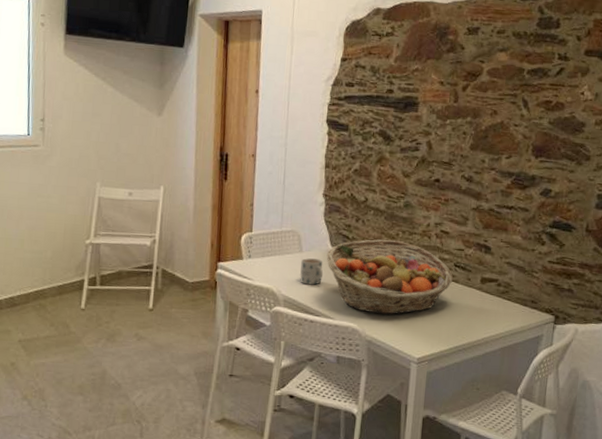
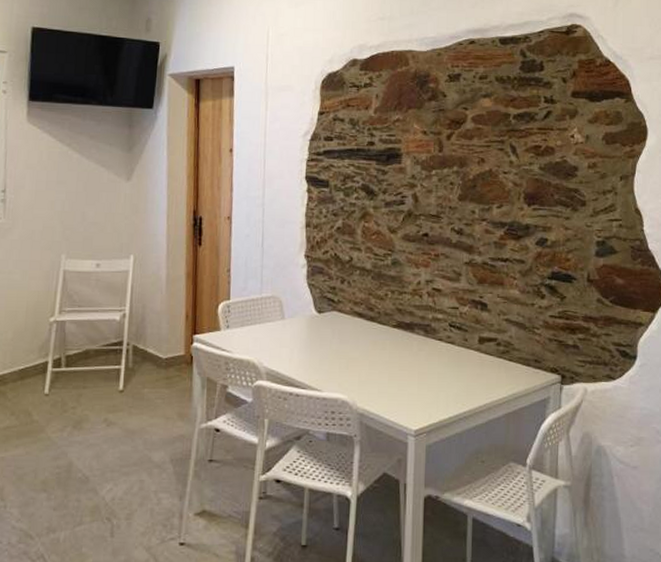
mug: present [299,258,324,285] -> none [282,325,308,355]
fruit basket: present [326,239,453,315] -> none [310,301,448,383]

